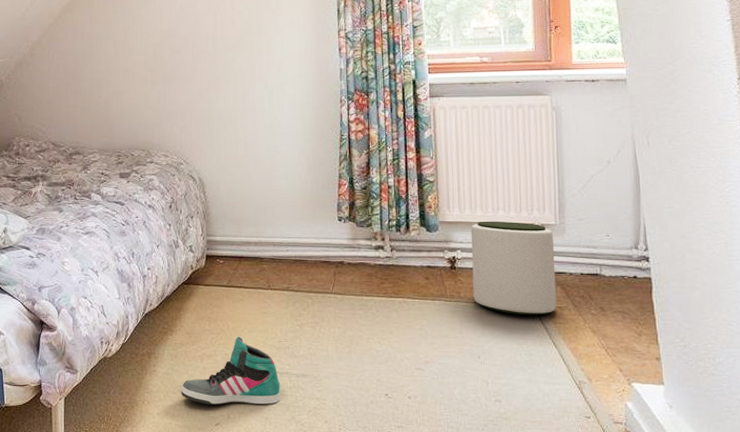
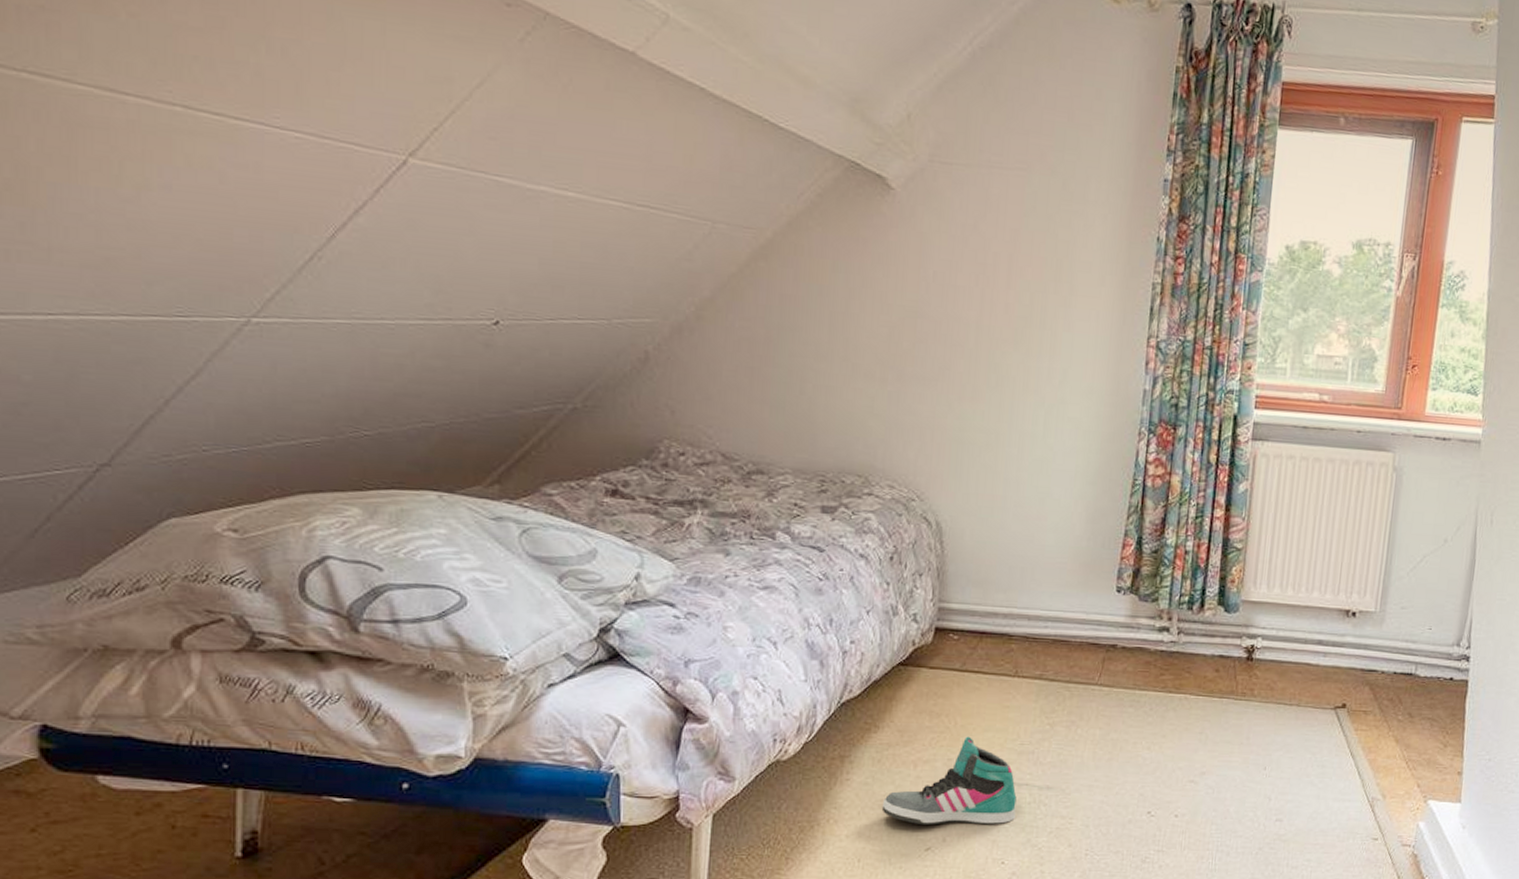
plant pot: present [470,221,557,316] -> none [1268,602,1371,720]

